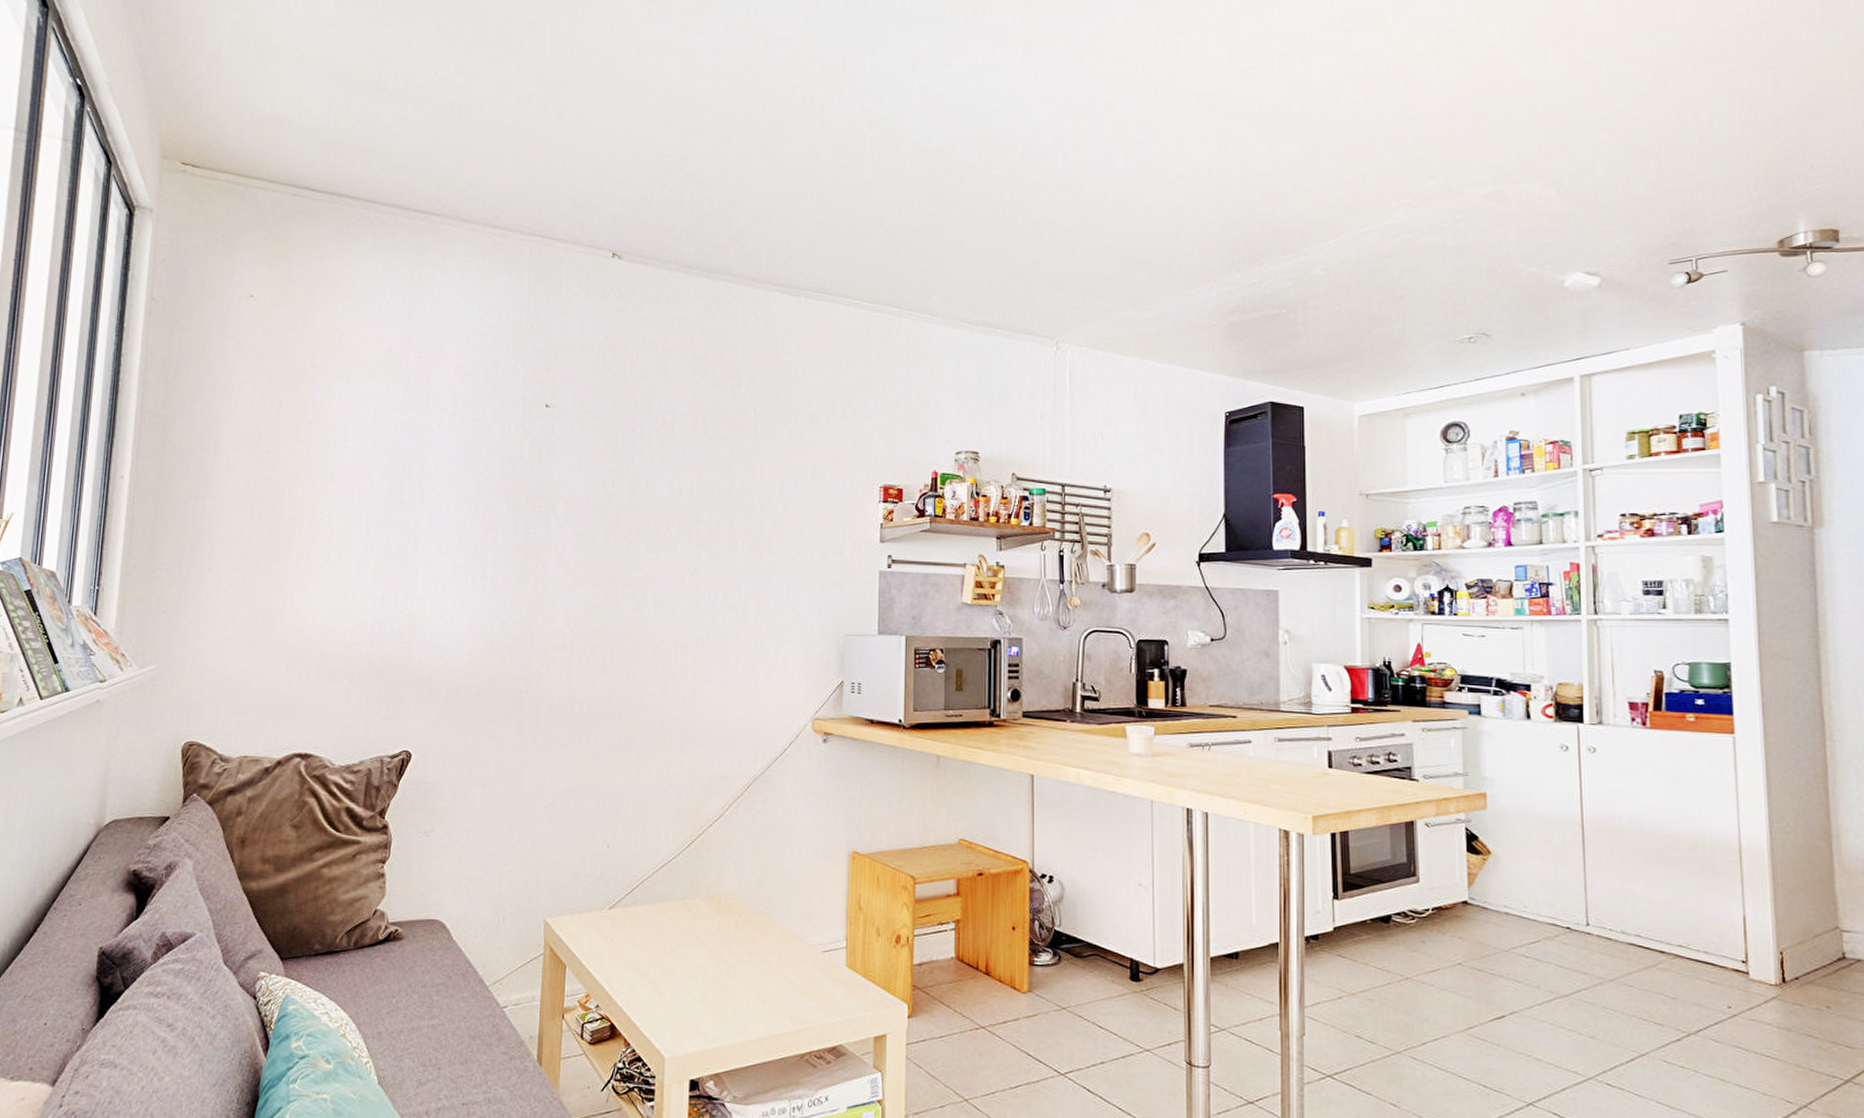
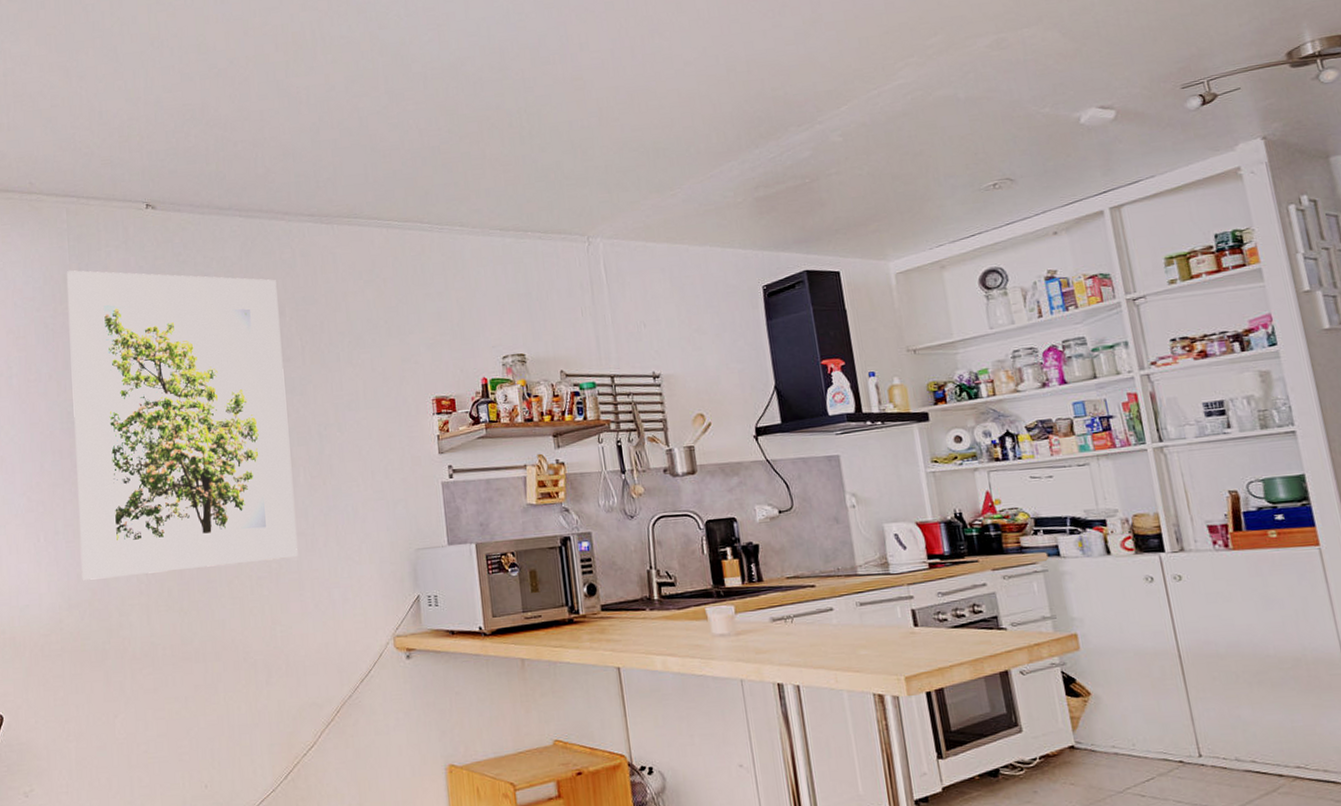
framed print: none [506,311,736,629] -> present [67,270,298,580]

